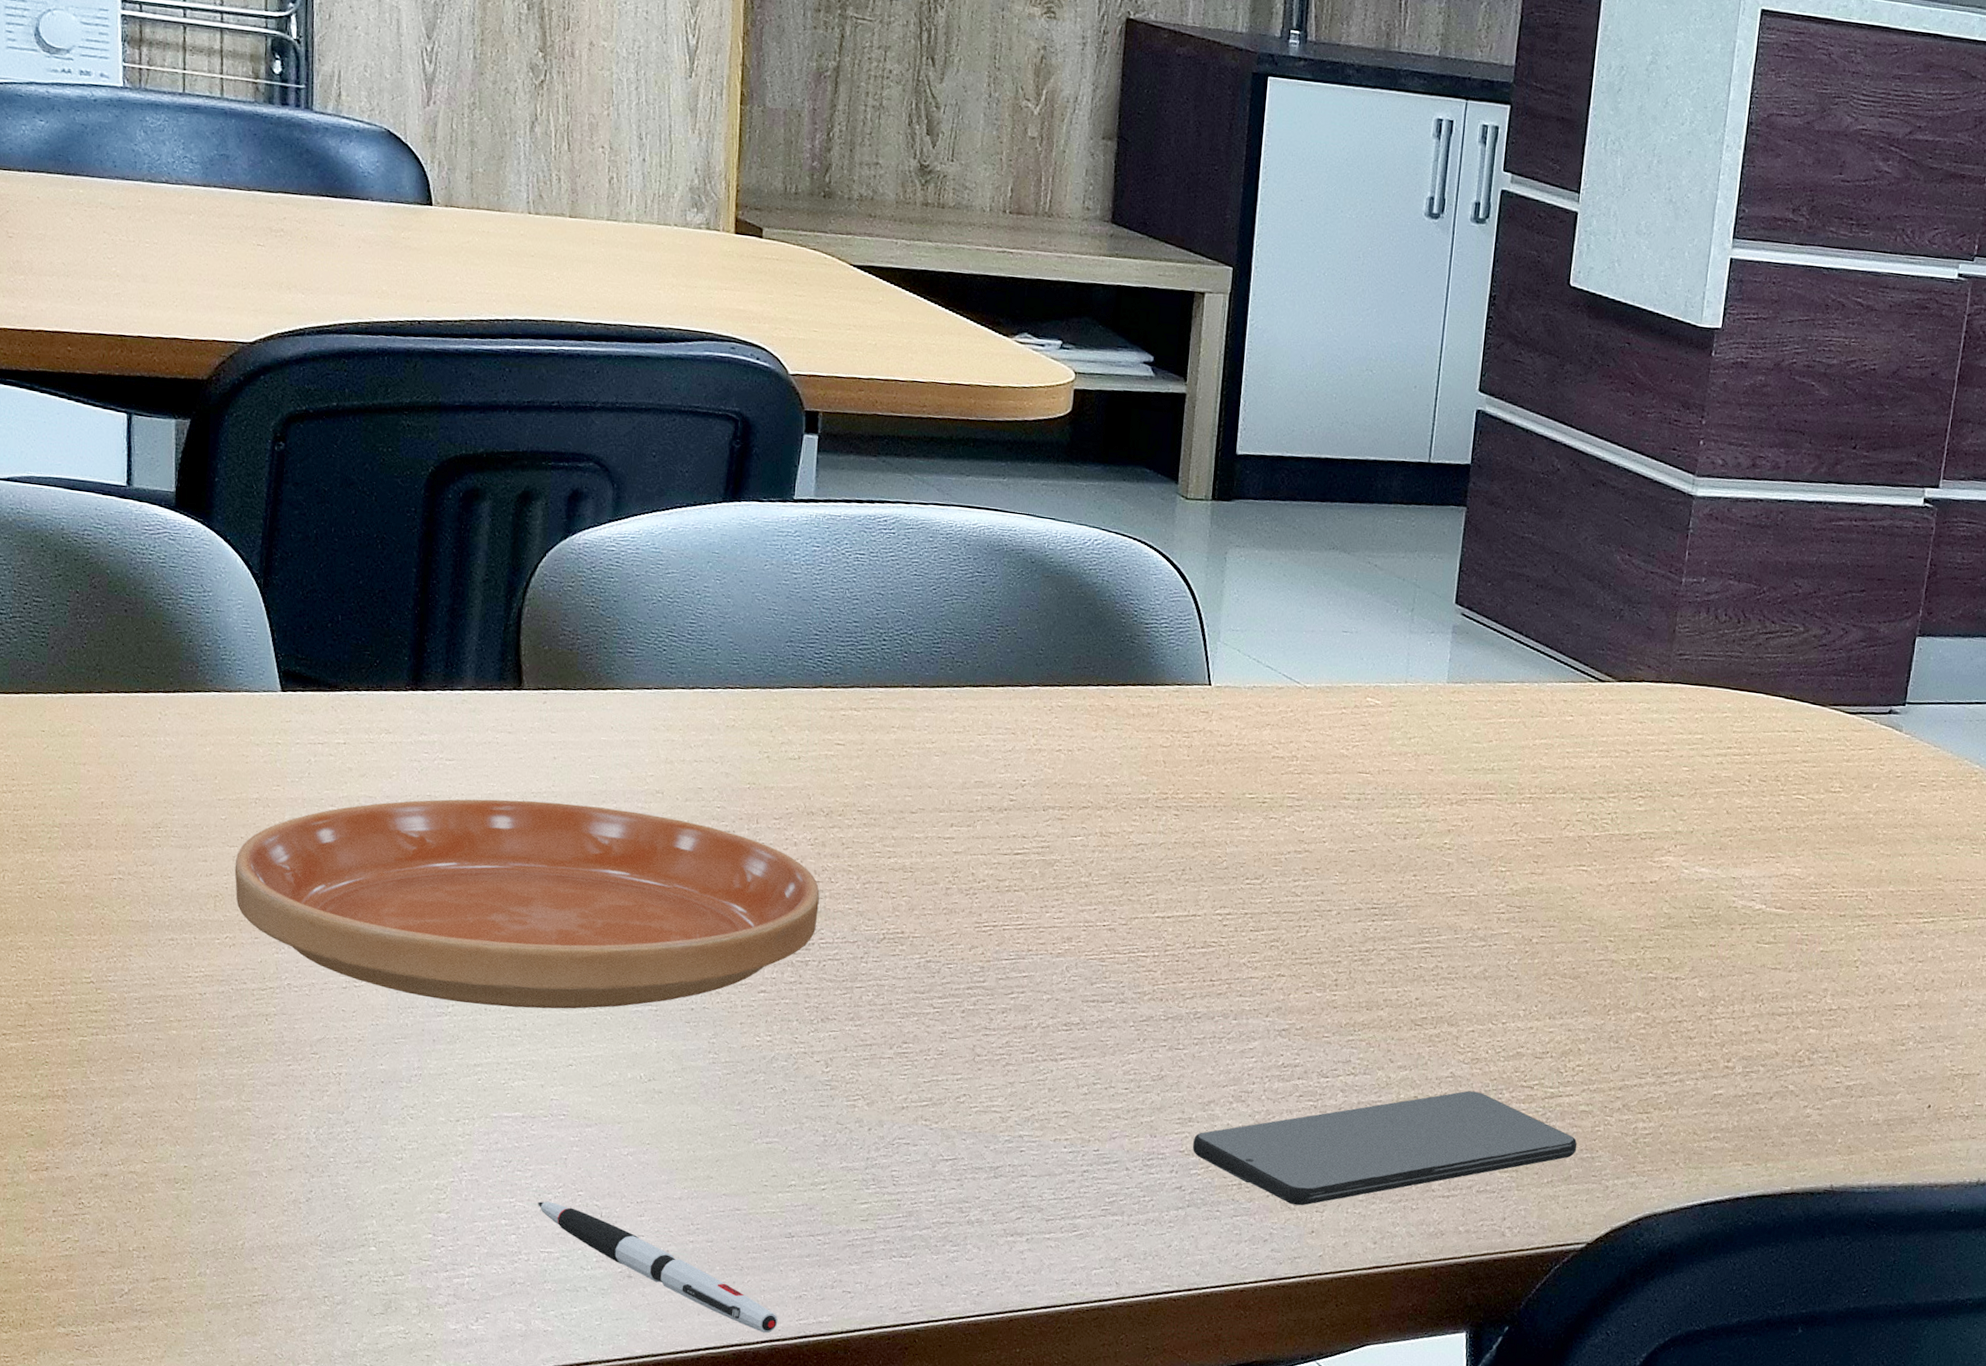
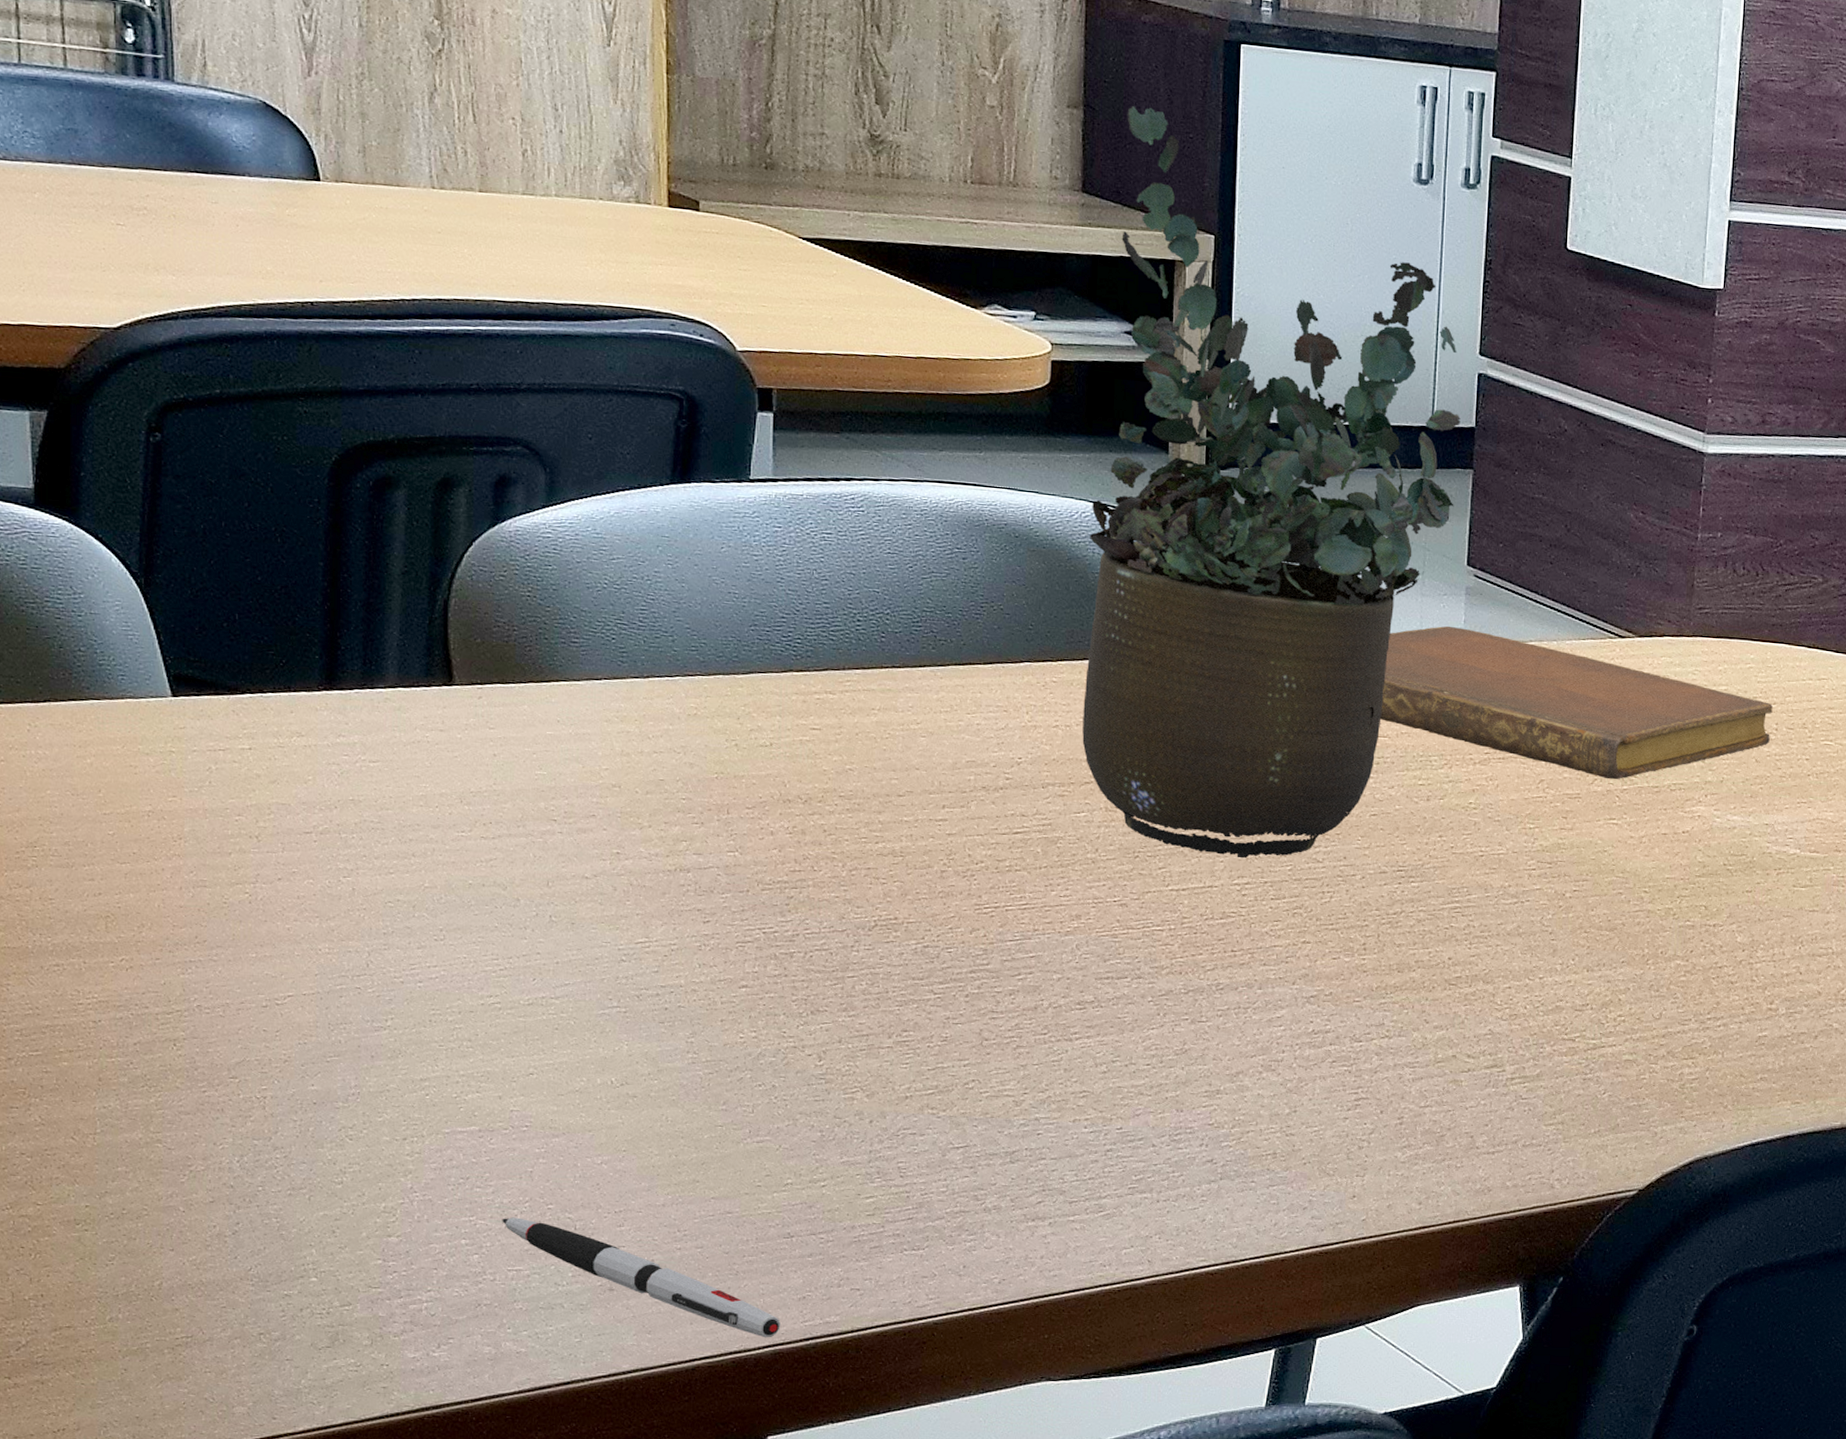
saucer: present [234,799,820,1009] -> none [127,800,802,1017]
potted plant: none [1082,138,1458,889] -> present [1082,106,1461,859]
smartphone: present [1192,1091,1578,1206] -> none [1222,1047,1623,1171]
notebook: none [1364,663,1747,826] -> present [1380,625,1773,780]

